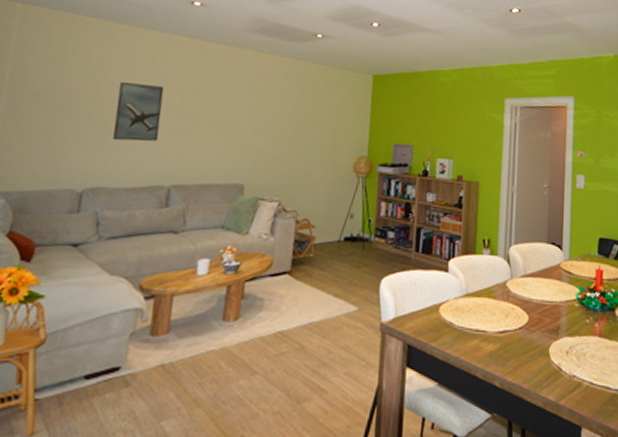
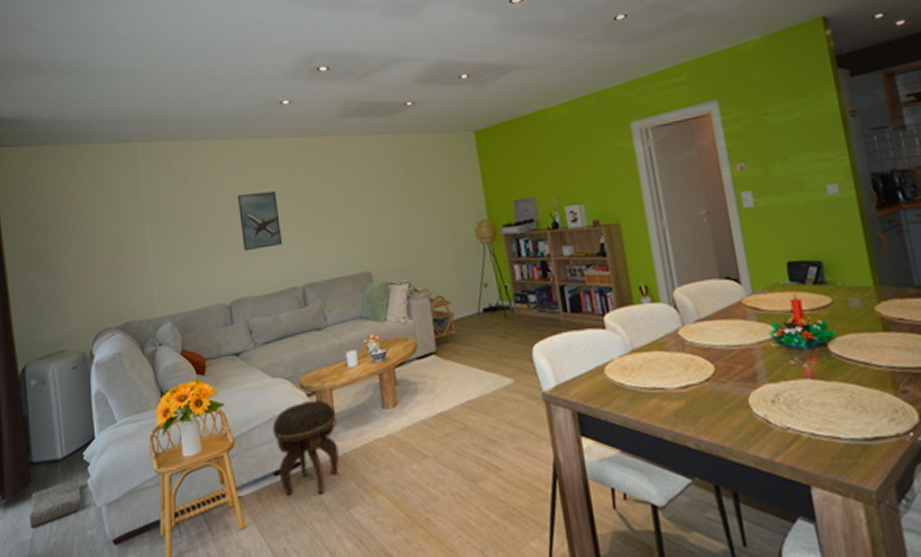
footstool: none [89,303,172,404] -> present [272,399,340,497]

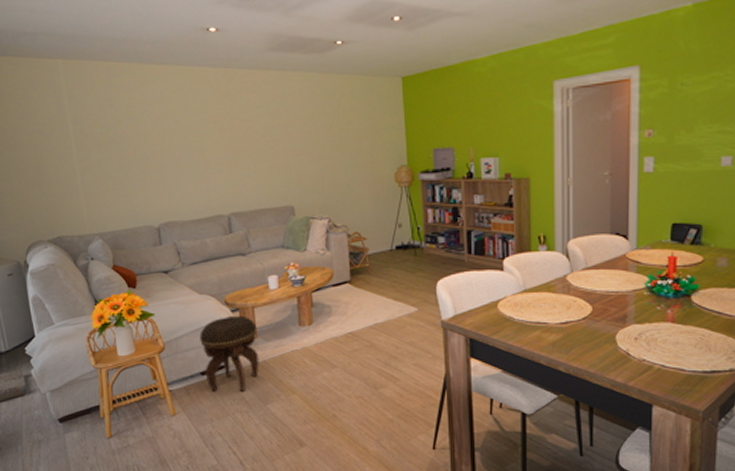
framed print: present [237,191,283,250] -> none [163,121,209,177]

